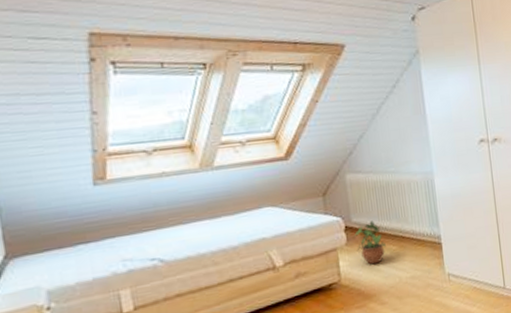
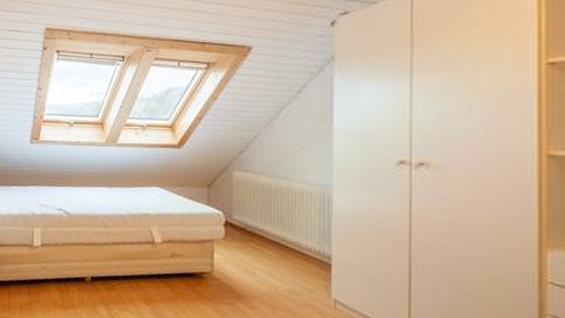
potted plant: present [353,221,386,265] -> none [232,222,265,267]

